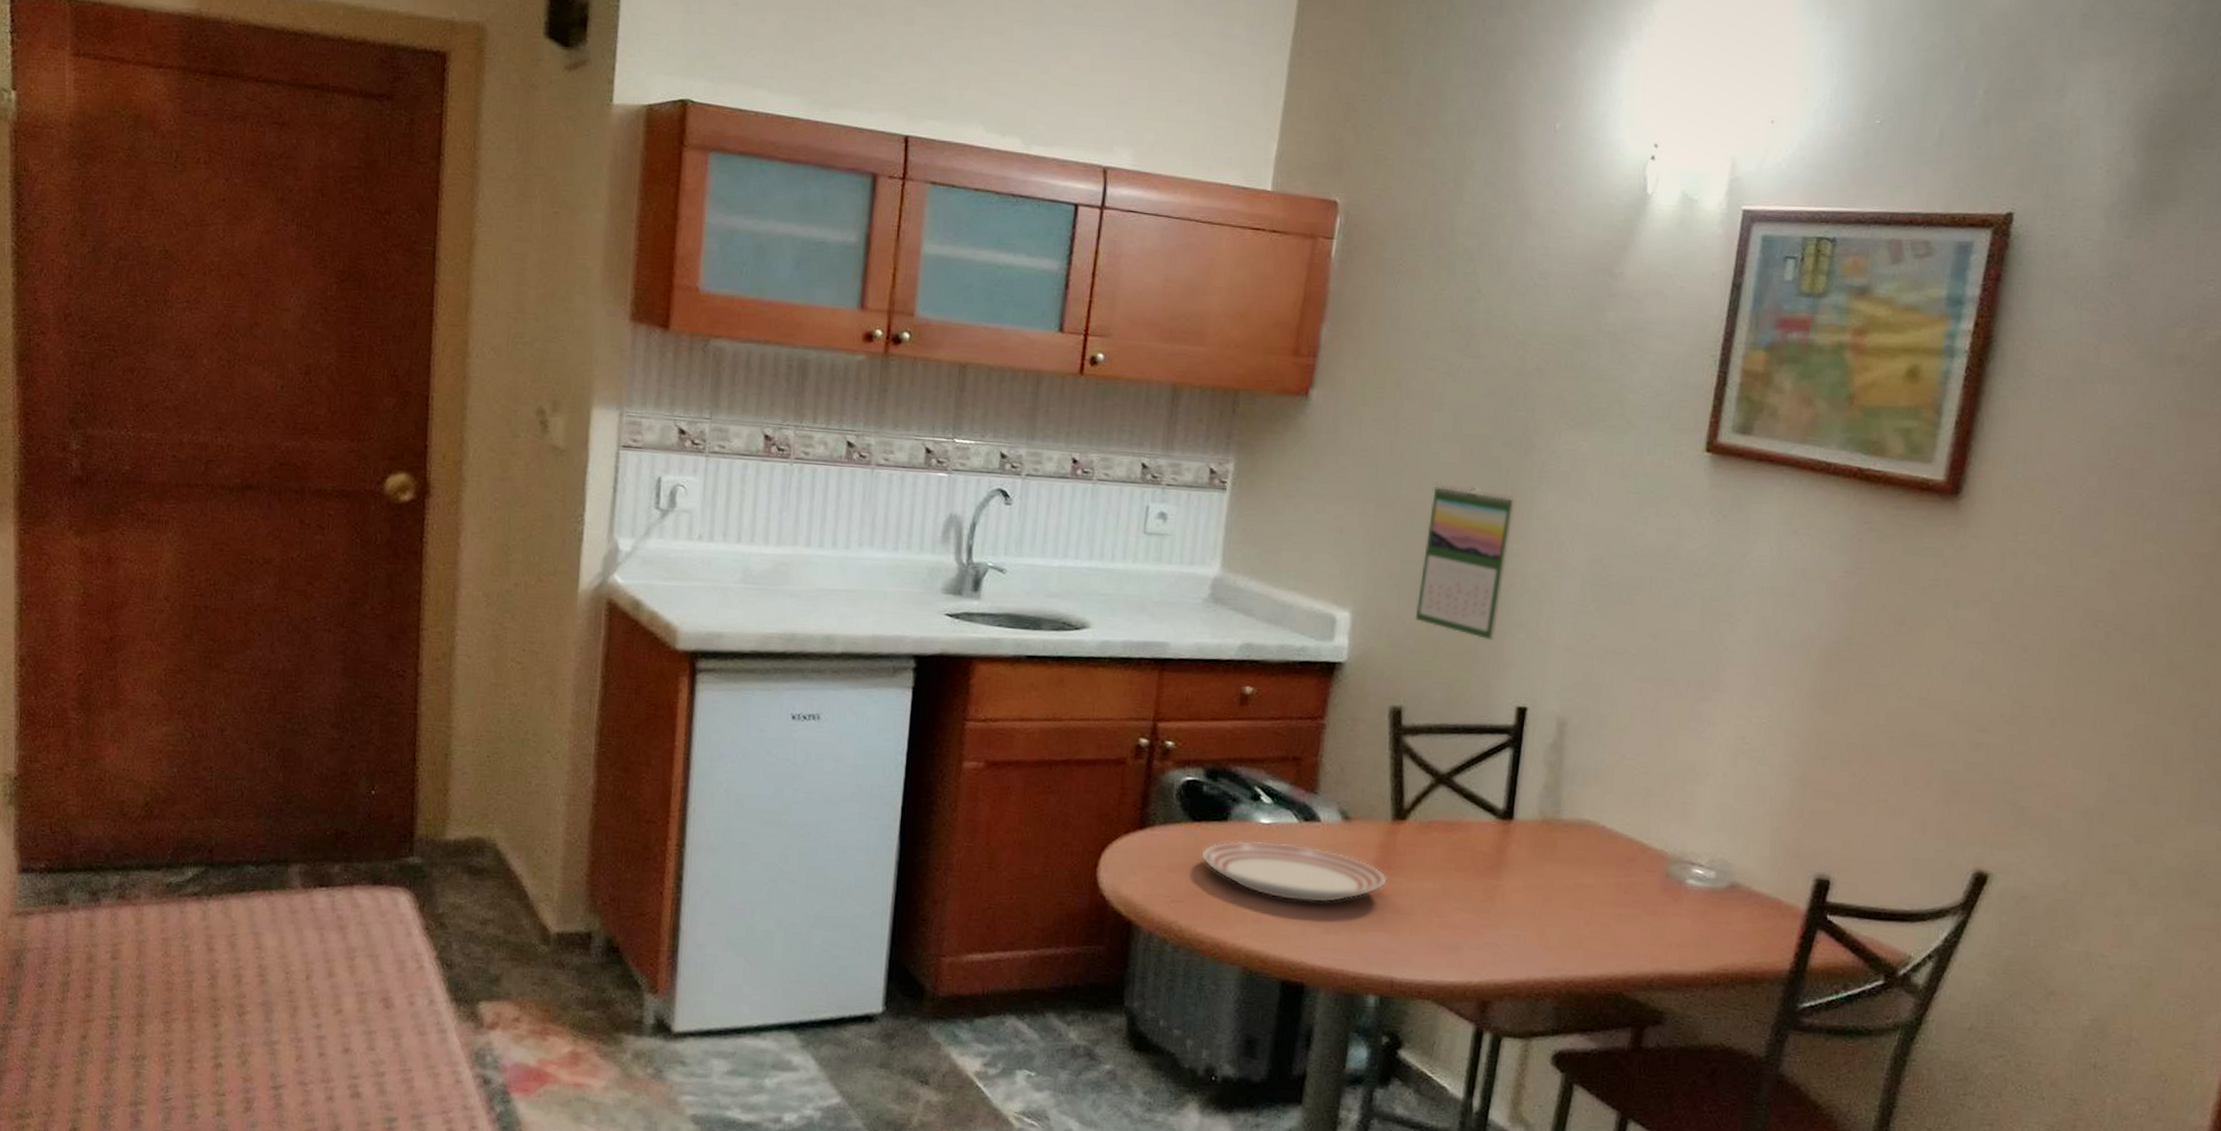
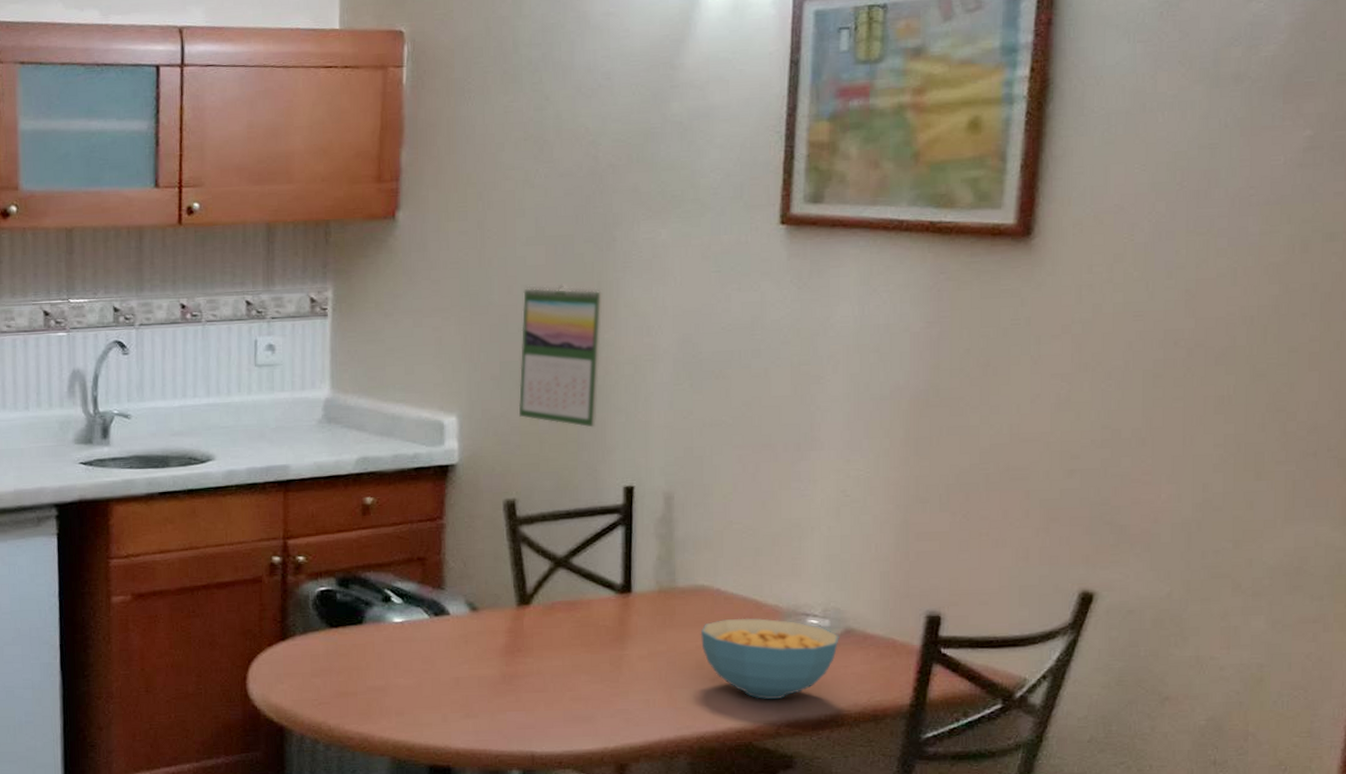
dinner plate: present [1201,840,1387,903] -> none [341,638,518,691]
cereal bowl: none [1580,859,1724,950] -> present [700,618,839,699]

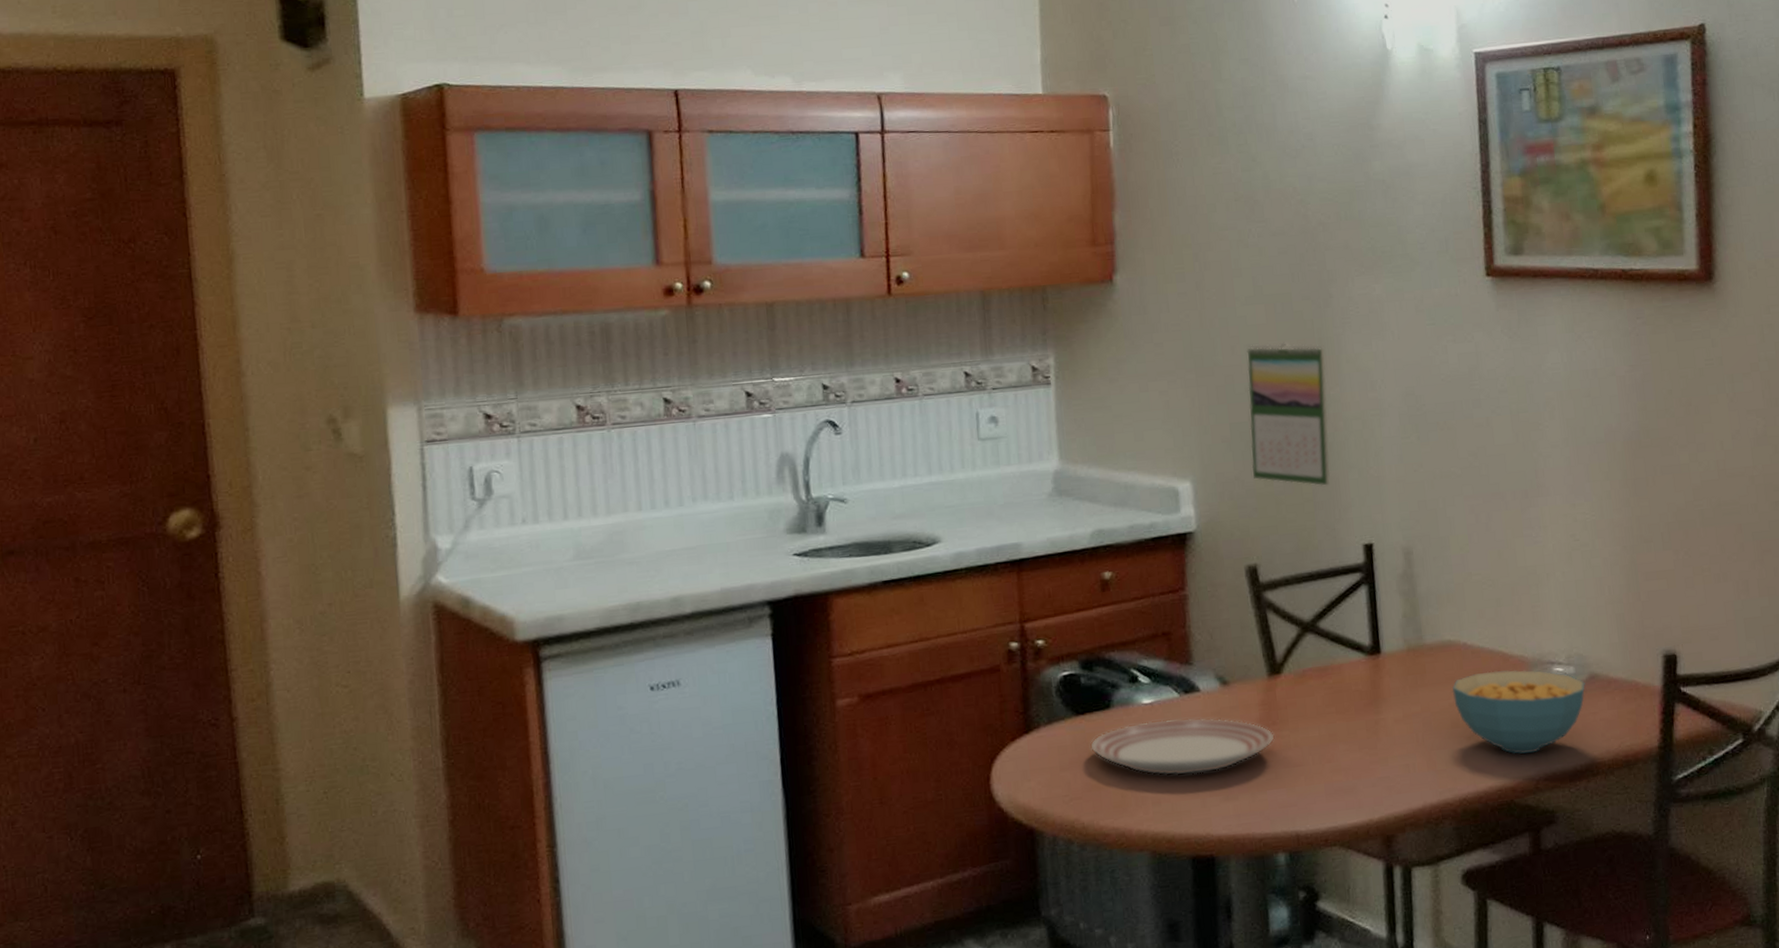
dinner plate: none [341,638,518,691] -> present [1091,717,1274,776]

